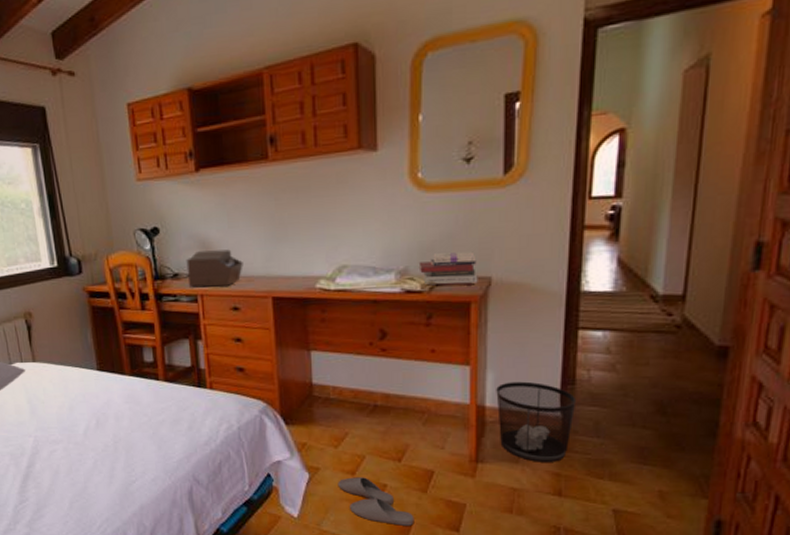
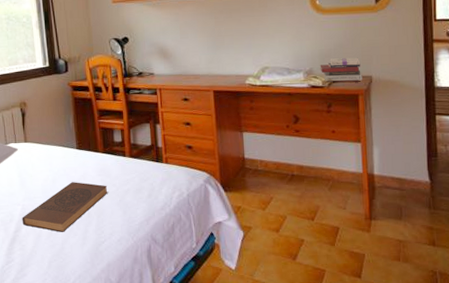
book: none [35,410,138,469] -> present [22,182,108,232]
sewing box: present [186,249,243,288] -> none [148,54,192,83]
slippers: present [338,477,414,526] -> none [266,234,326,274]
waste bin: present [496,381,575,462] -> none [381,154,439,219]

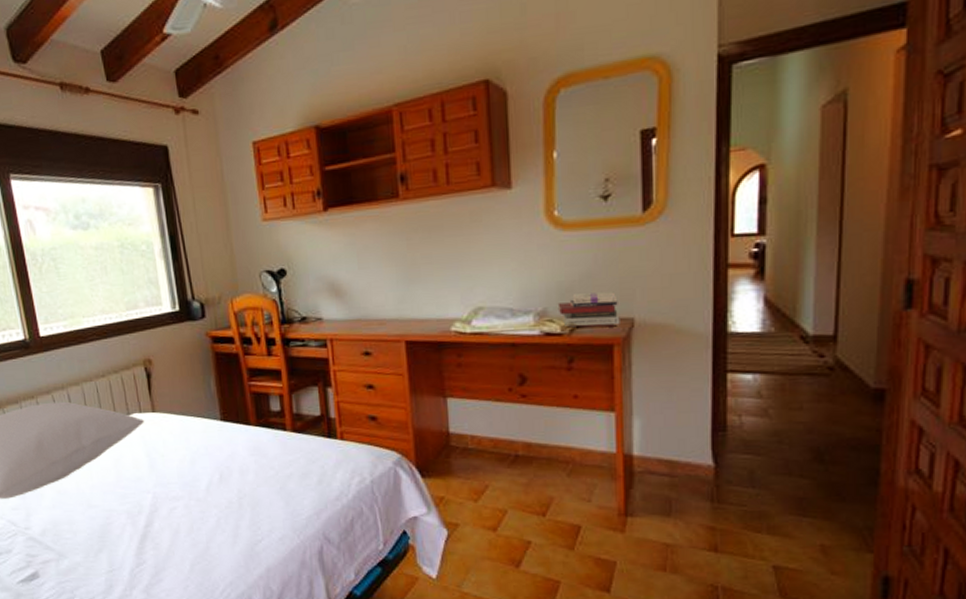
book: present [22,182,108,232] -> none [153,463,265,528]

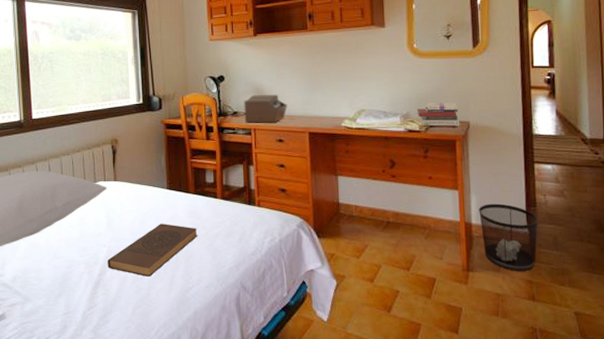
book: none [153,463,265,528] -> present [107,223,198,277]
sewing box: none [314,291,375,332] -> present [244,94,287,124]
waste bin: none [643,428,728,515] -> present [479,203,538,271]

